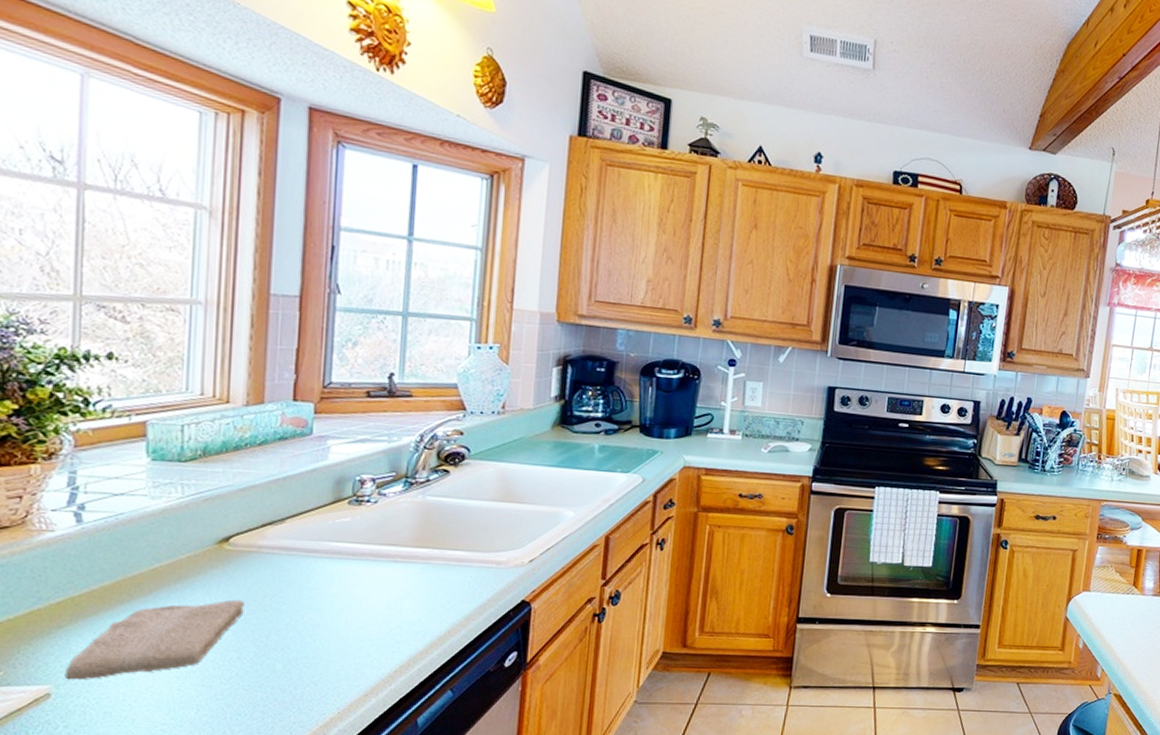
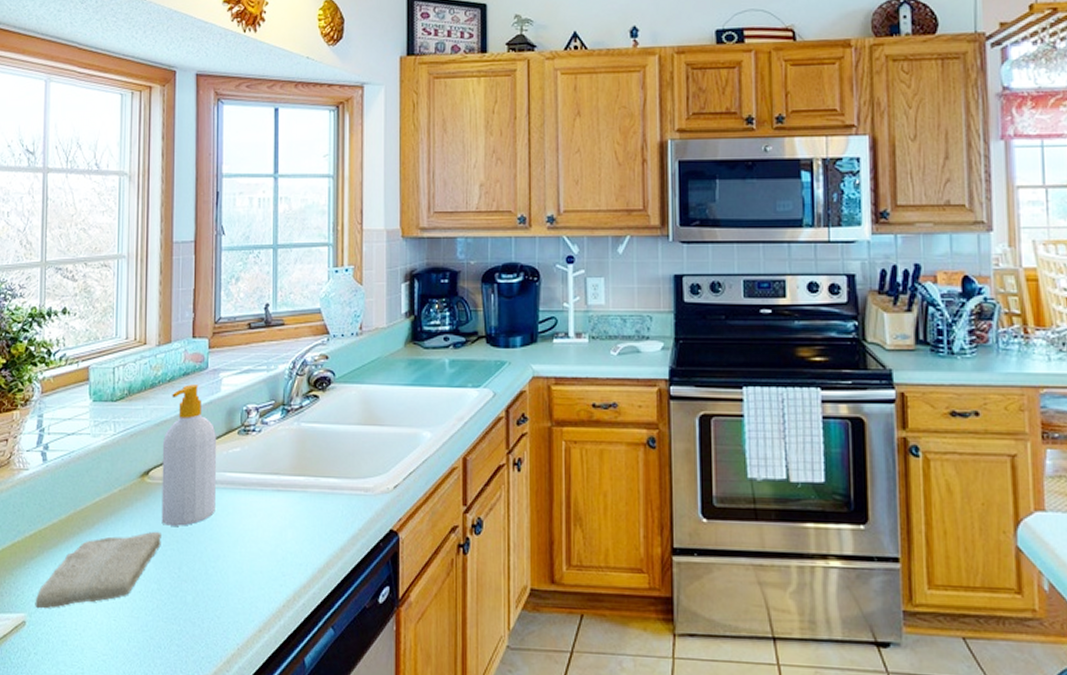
soap bottle: none [245,450,322,595] -> present [161,384,217,526]

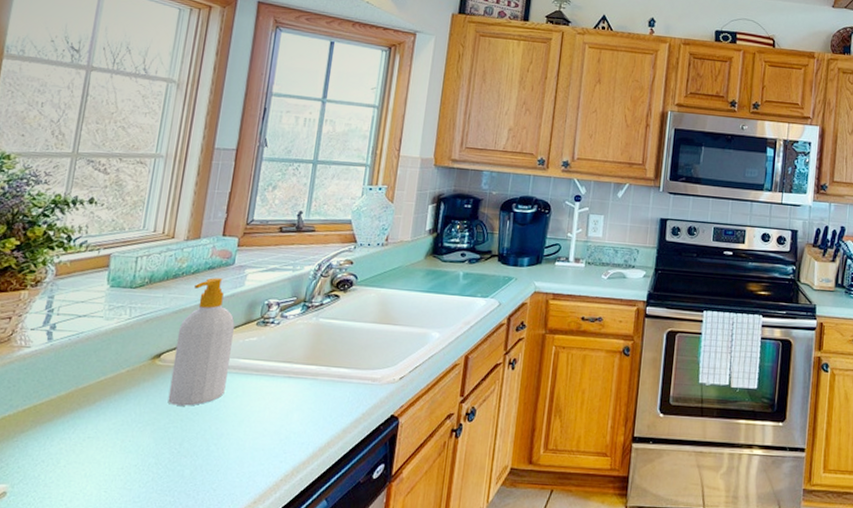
washcloth: present [35,531,161,609] -> none [19,409,166,481]

